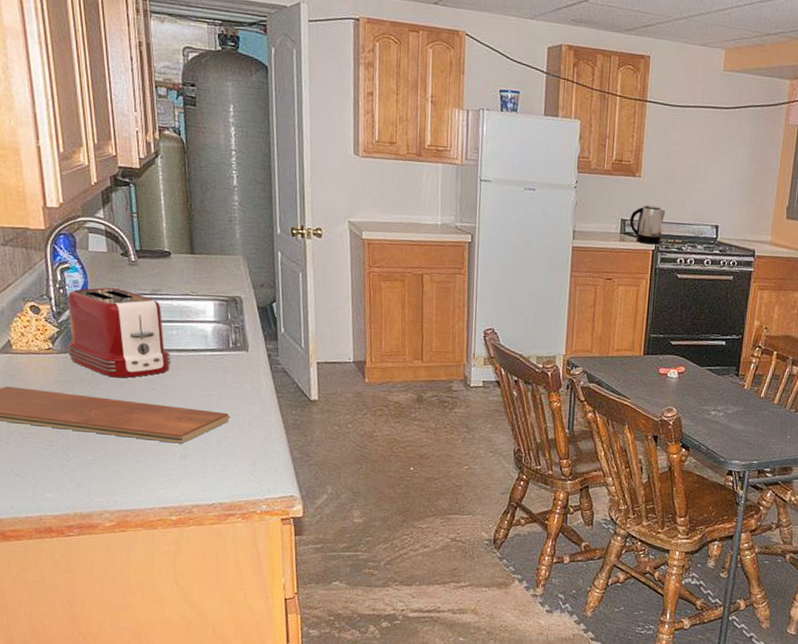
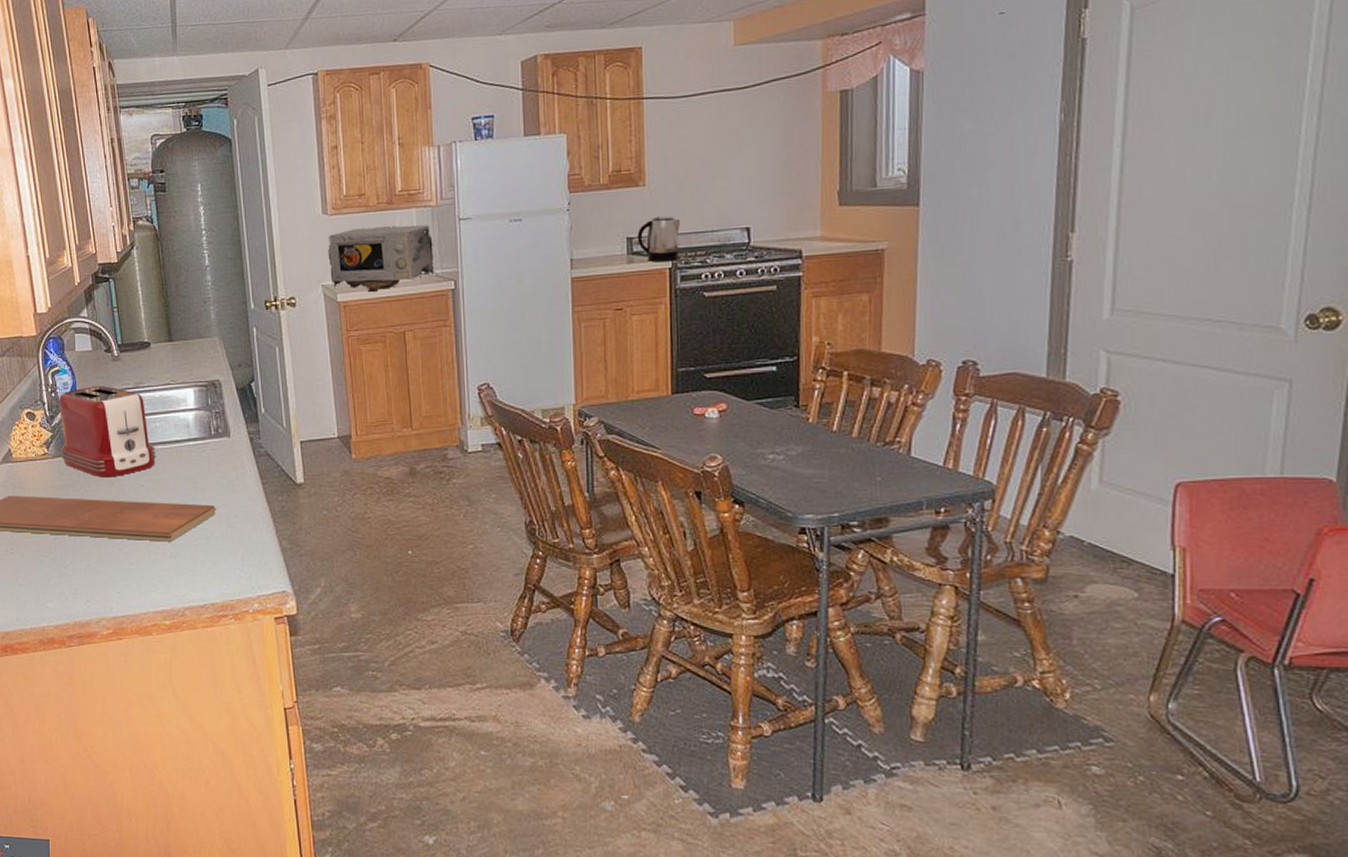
microwave: none [356,173,455,235] -> present [328,224,434,293]

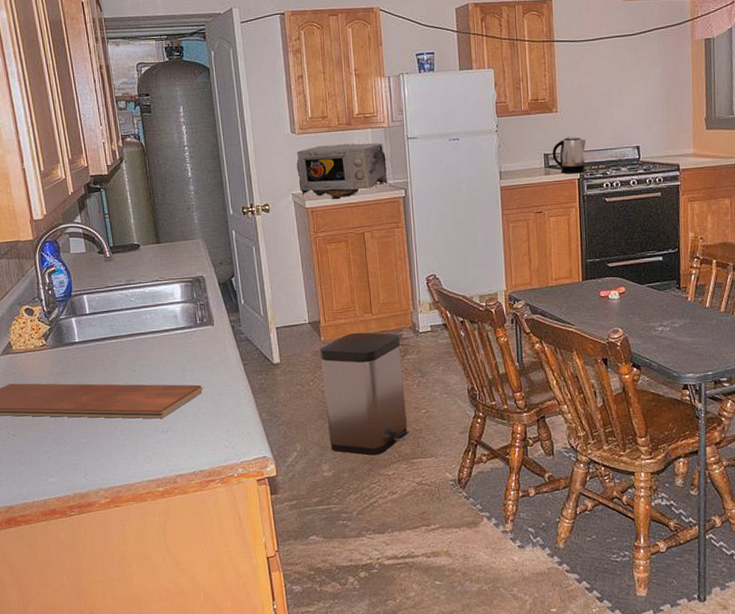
toaster: present [59,386,157,478] -> none [56,283,148,365]
pedal bin: none [350,450,458,597] -> present [320,332,413,456]

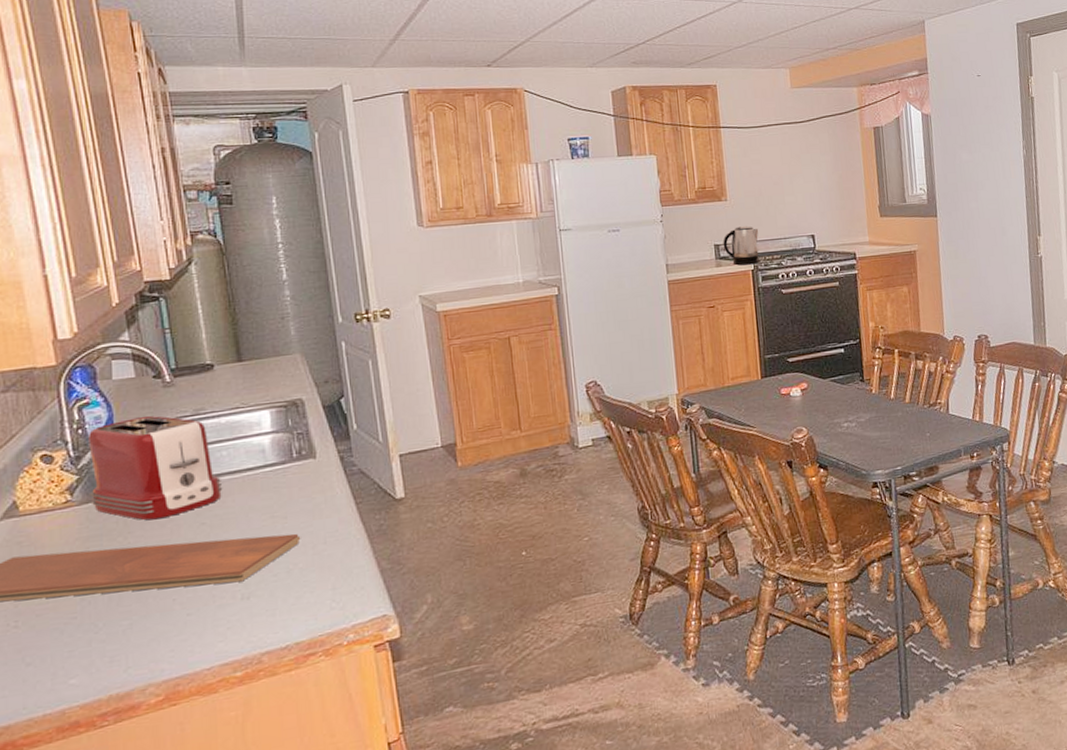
toaster: none [56,283,148,365] -> present [88,416,223,520]
microwave: present [296,142,387,200] -> none [424,235,537,301]
pedal bin: present [320,332,413,456] -> none [456,451,574,599]

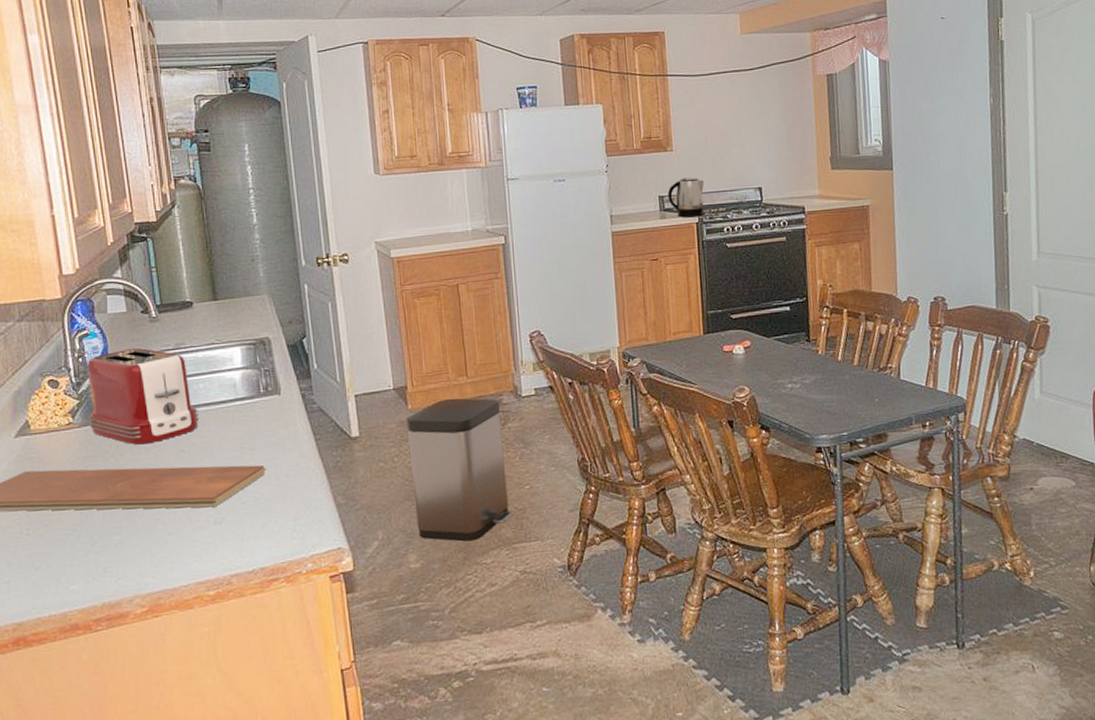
pedal bin: none [456,451,574,599] -> present [406,398,515,542]

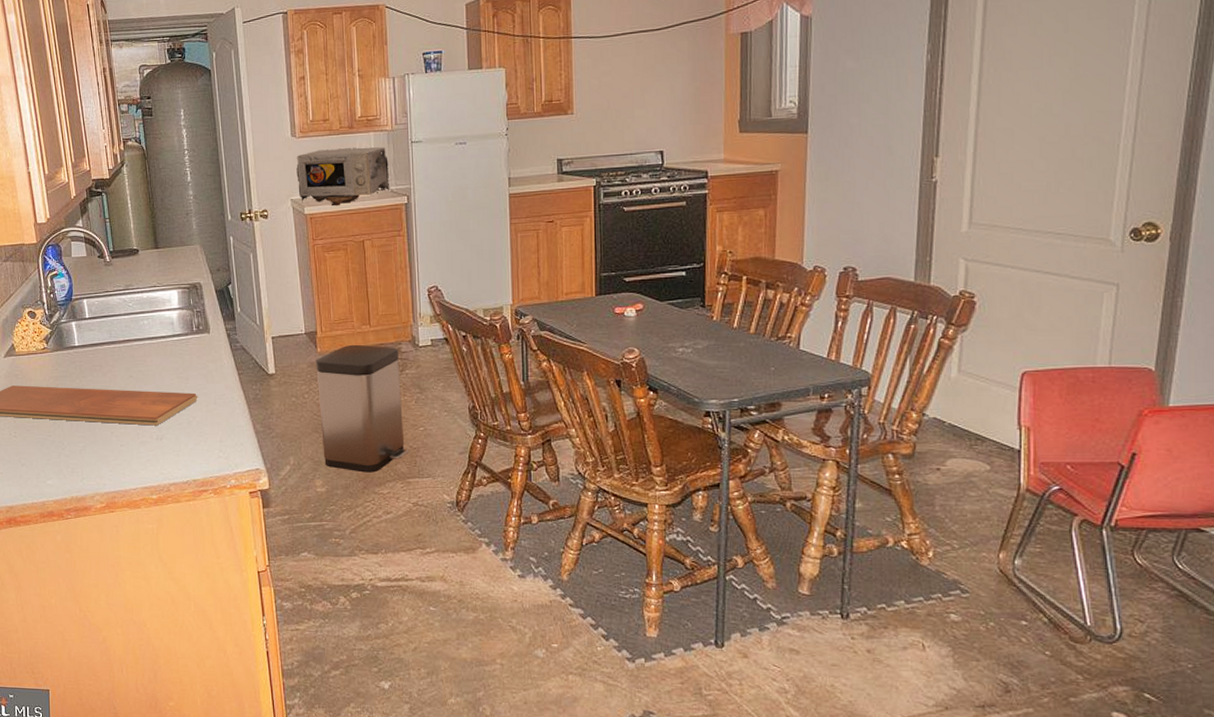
toaster: present [87,348,200,445] -> none [57,288,145,369]
microwave: none [380,184,485,248] -> present [296,146,389,206]
kettle: present [667,177,705,218] -> none [566,140,604,181]

